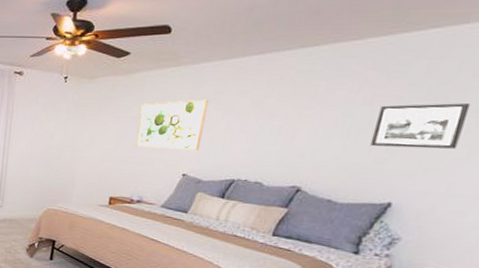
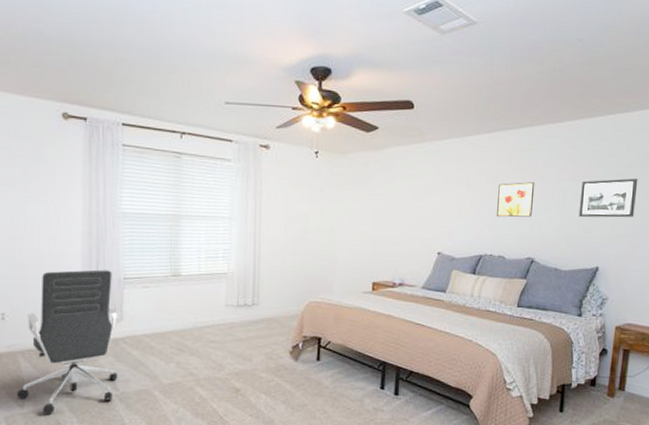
wall art: present [135,99,209,150] -> none [392,176,454,228]
wall art: none [256,106,313,144] -> present [496,182,535,218]

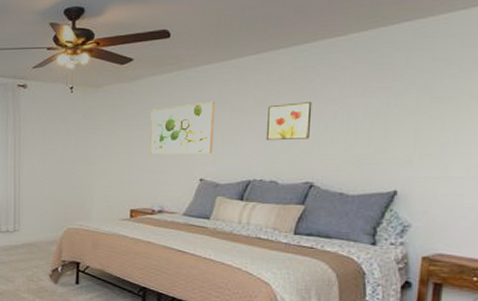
wall art: none [392,176,454,228] -> present [150,101,216,155]
picture frame: present [579,178,638,218] -> none [369,90,449,137]

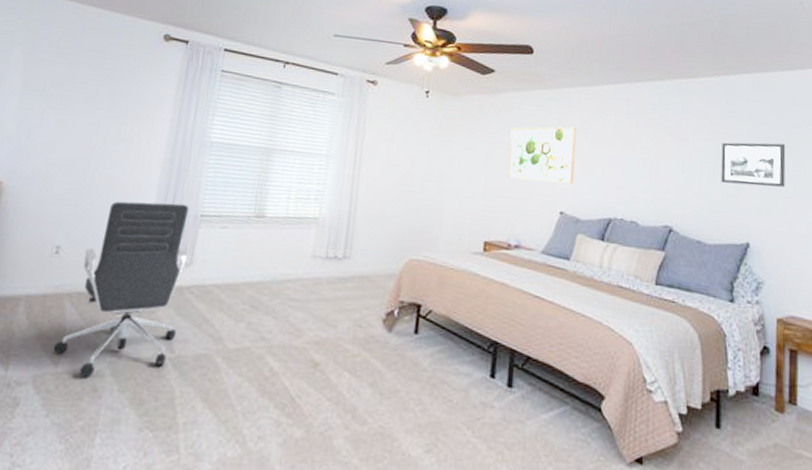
wall art: present [265,102,312,141] -> none [626,139,669,179]
picture frame: none [369,90,449,137] -> present [721,142,786,187]

